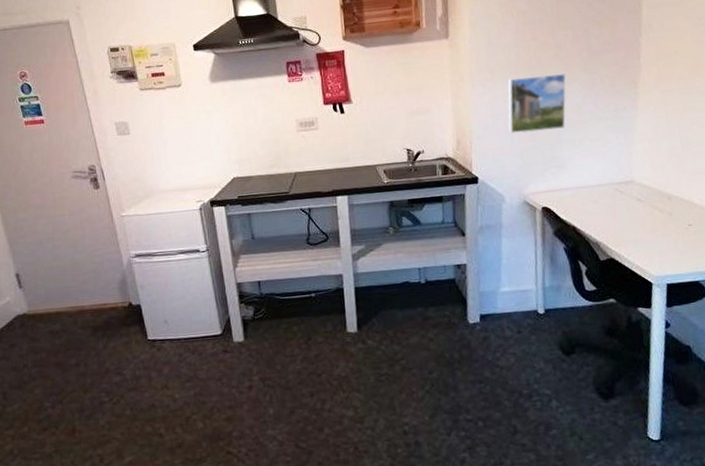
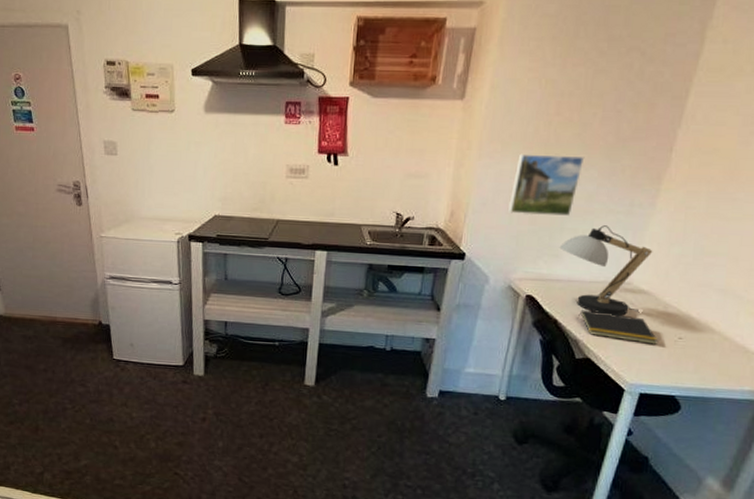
desk lamp: none [561,131,647,215] -> present [559,225,653,316]
notepad: none [593,211,672,236] -> present [577,310,659,344]

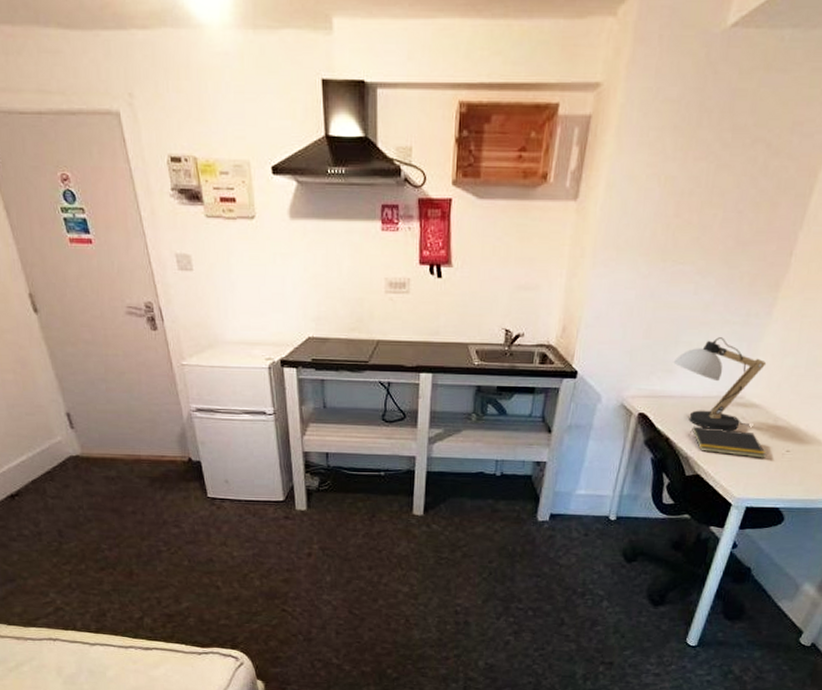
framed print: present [507,153,585,216] -> none [621,261,703,329]

